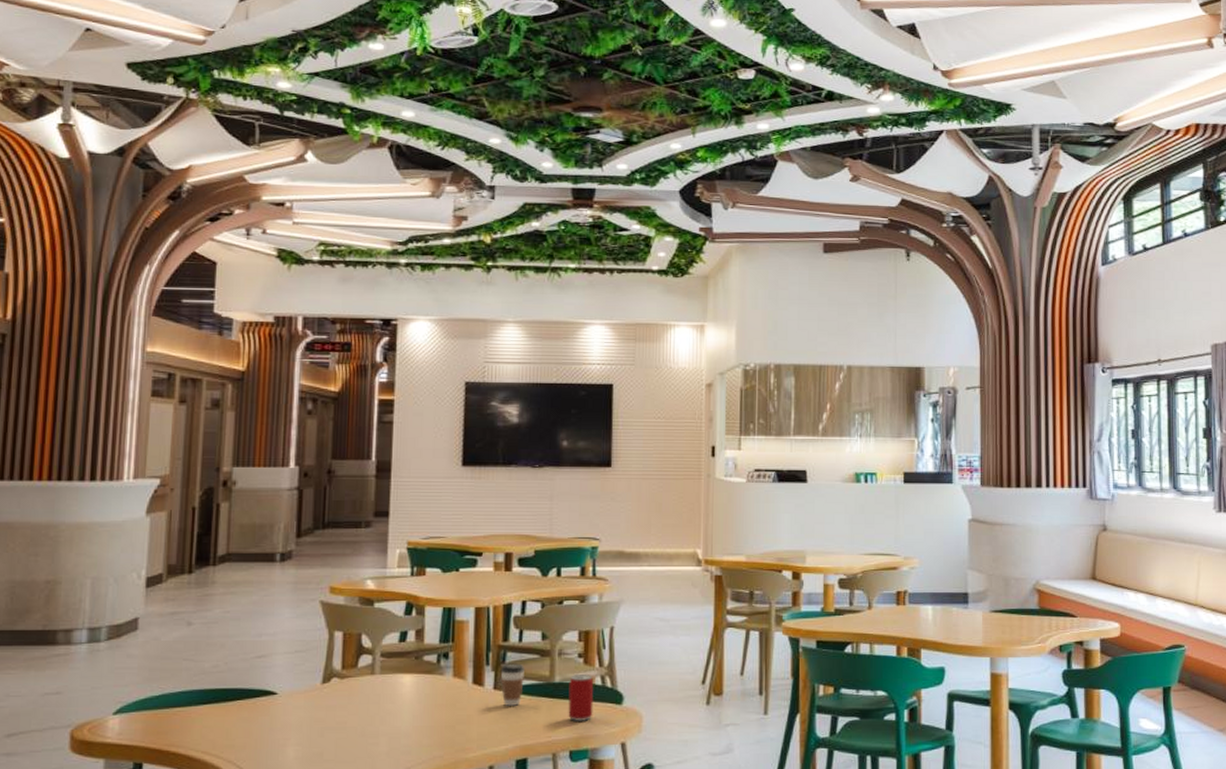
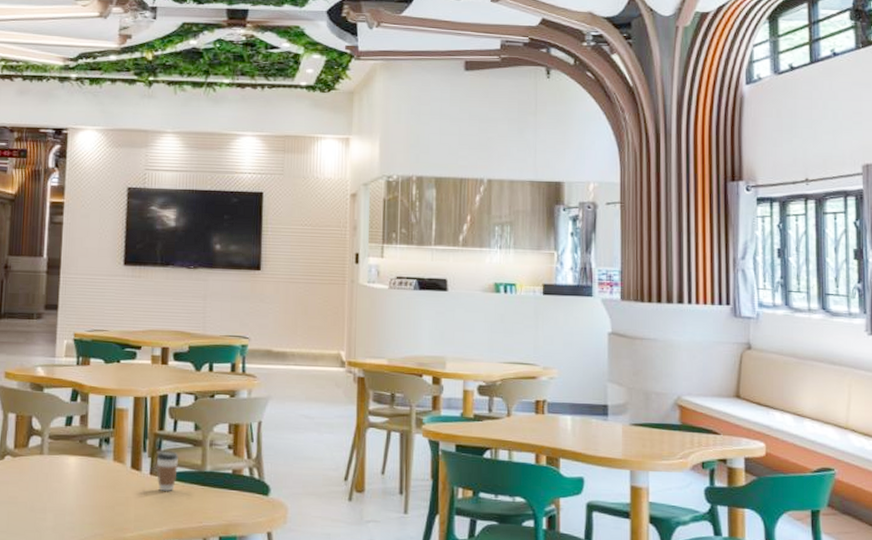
beer can: present [568,674,594,721] -> none [218,465,243,510]

